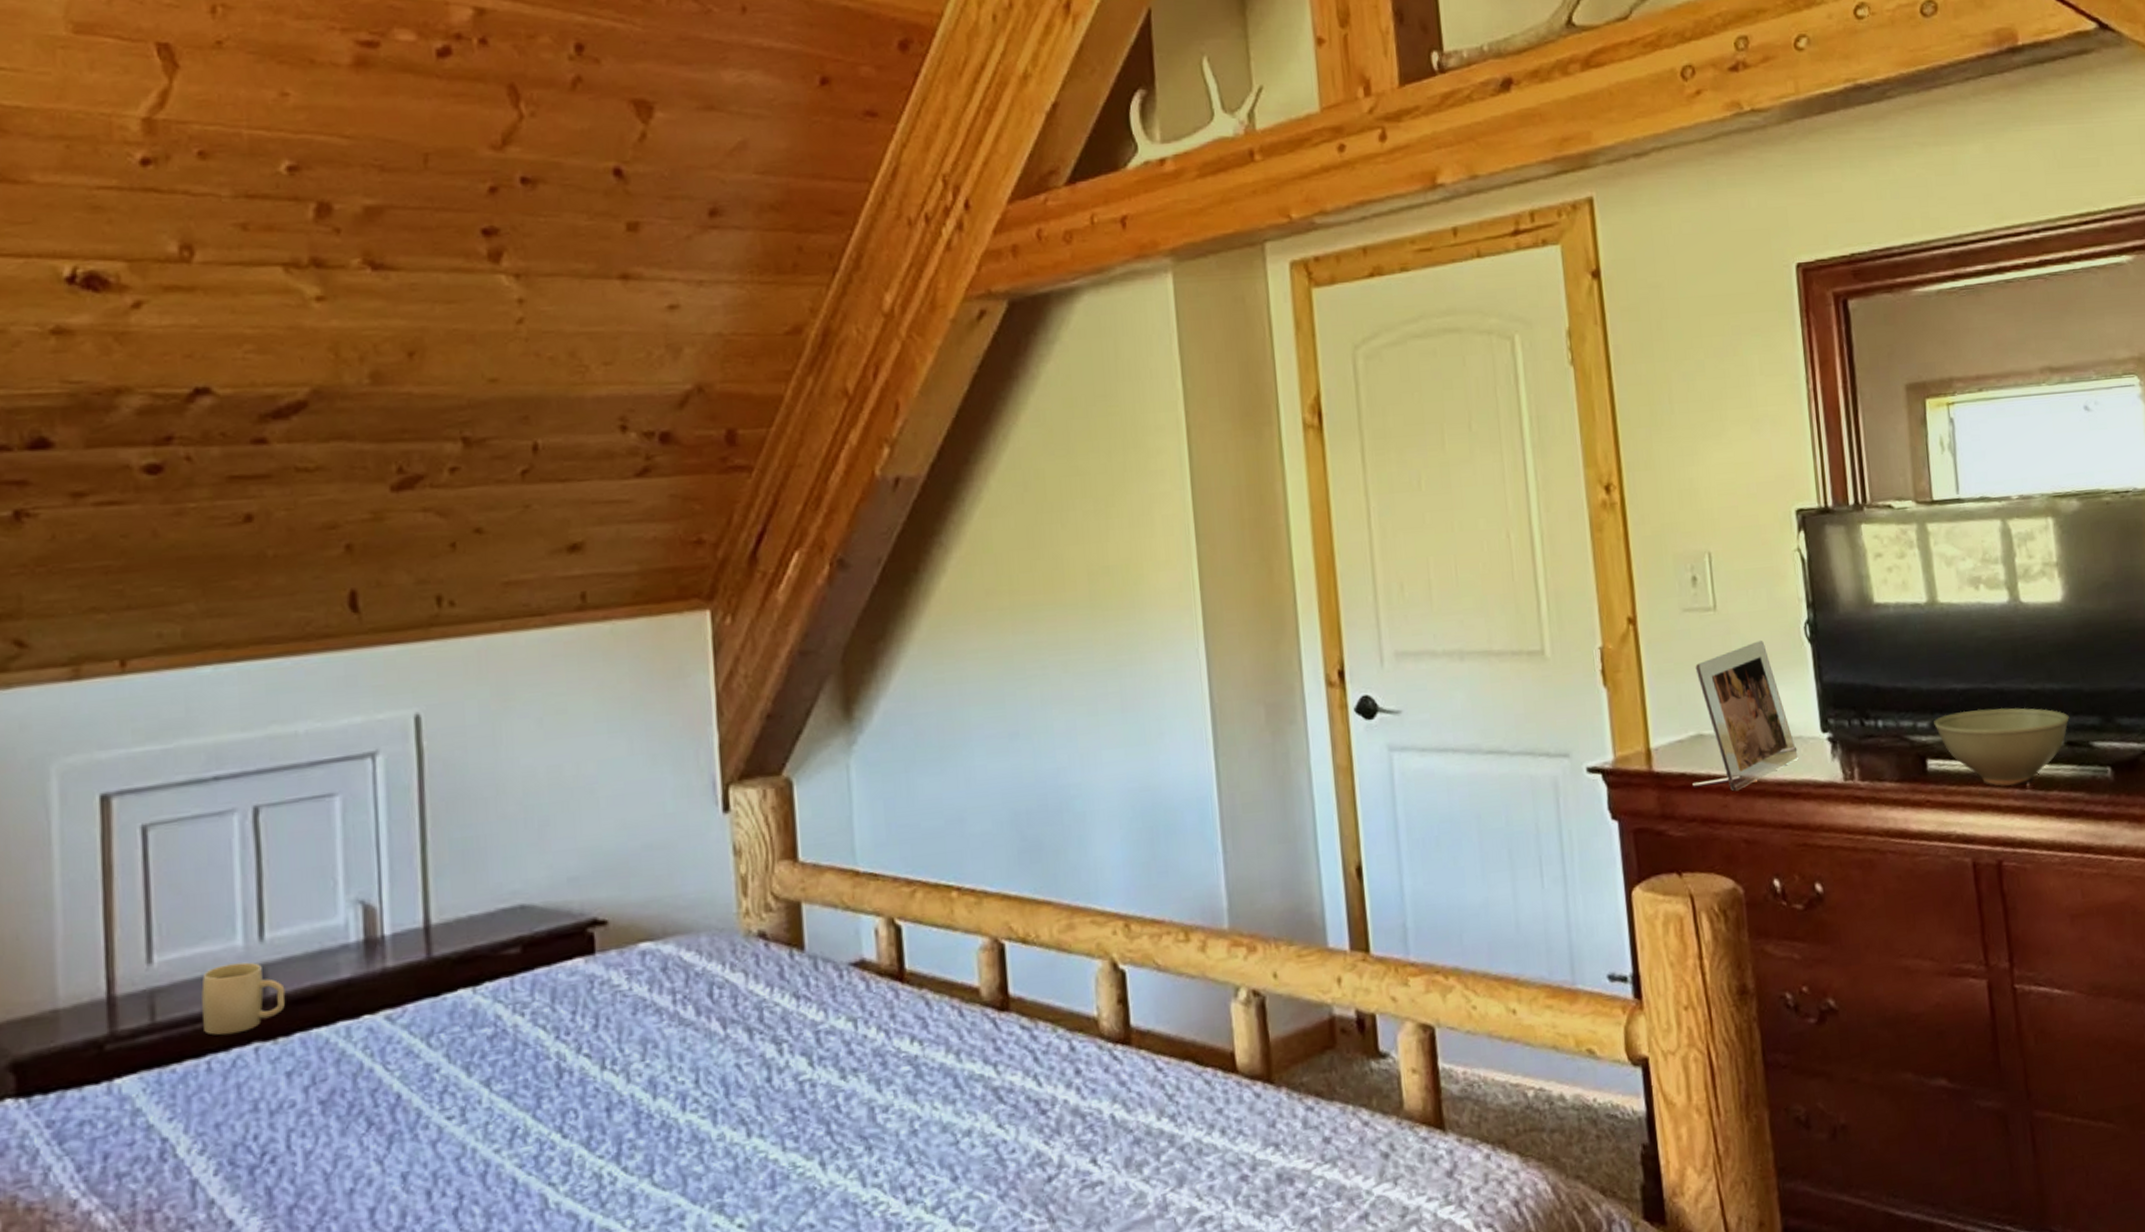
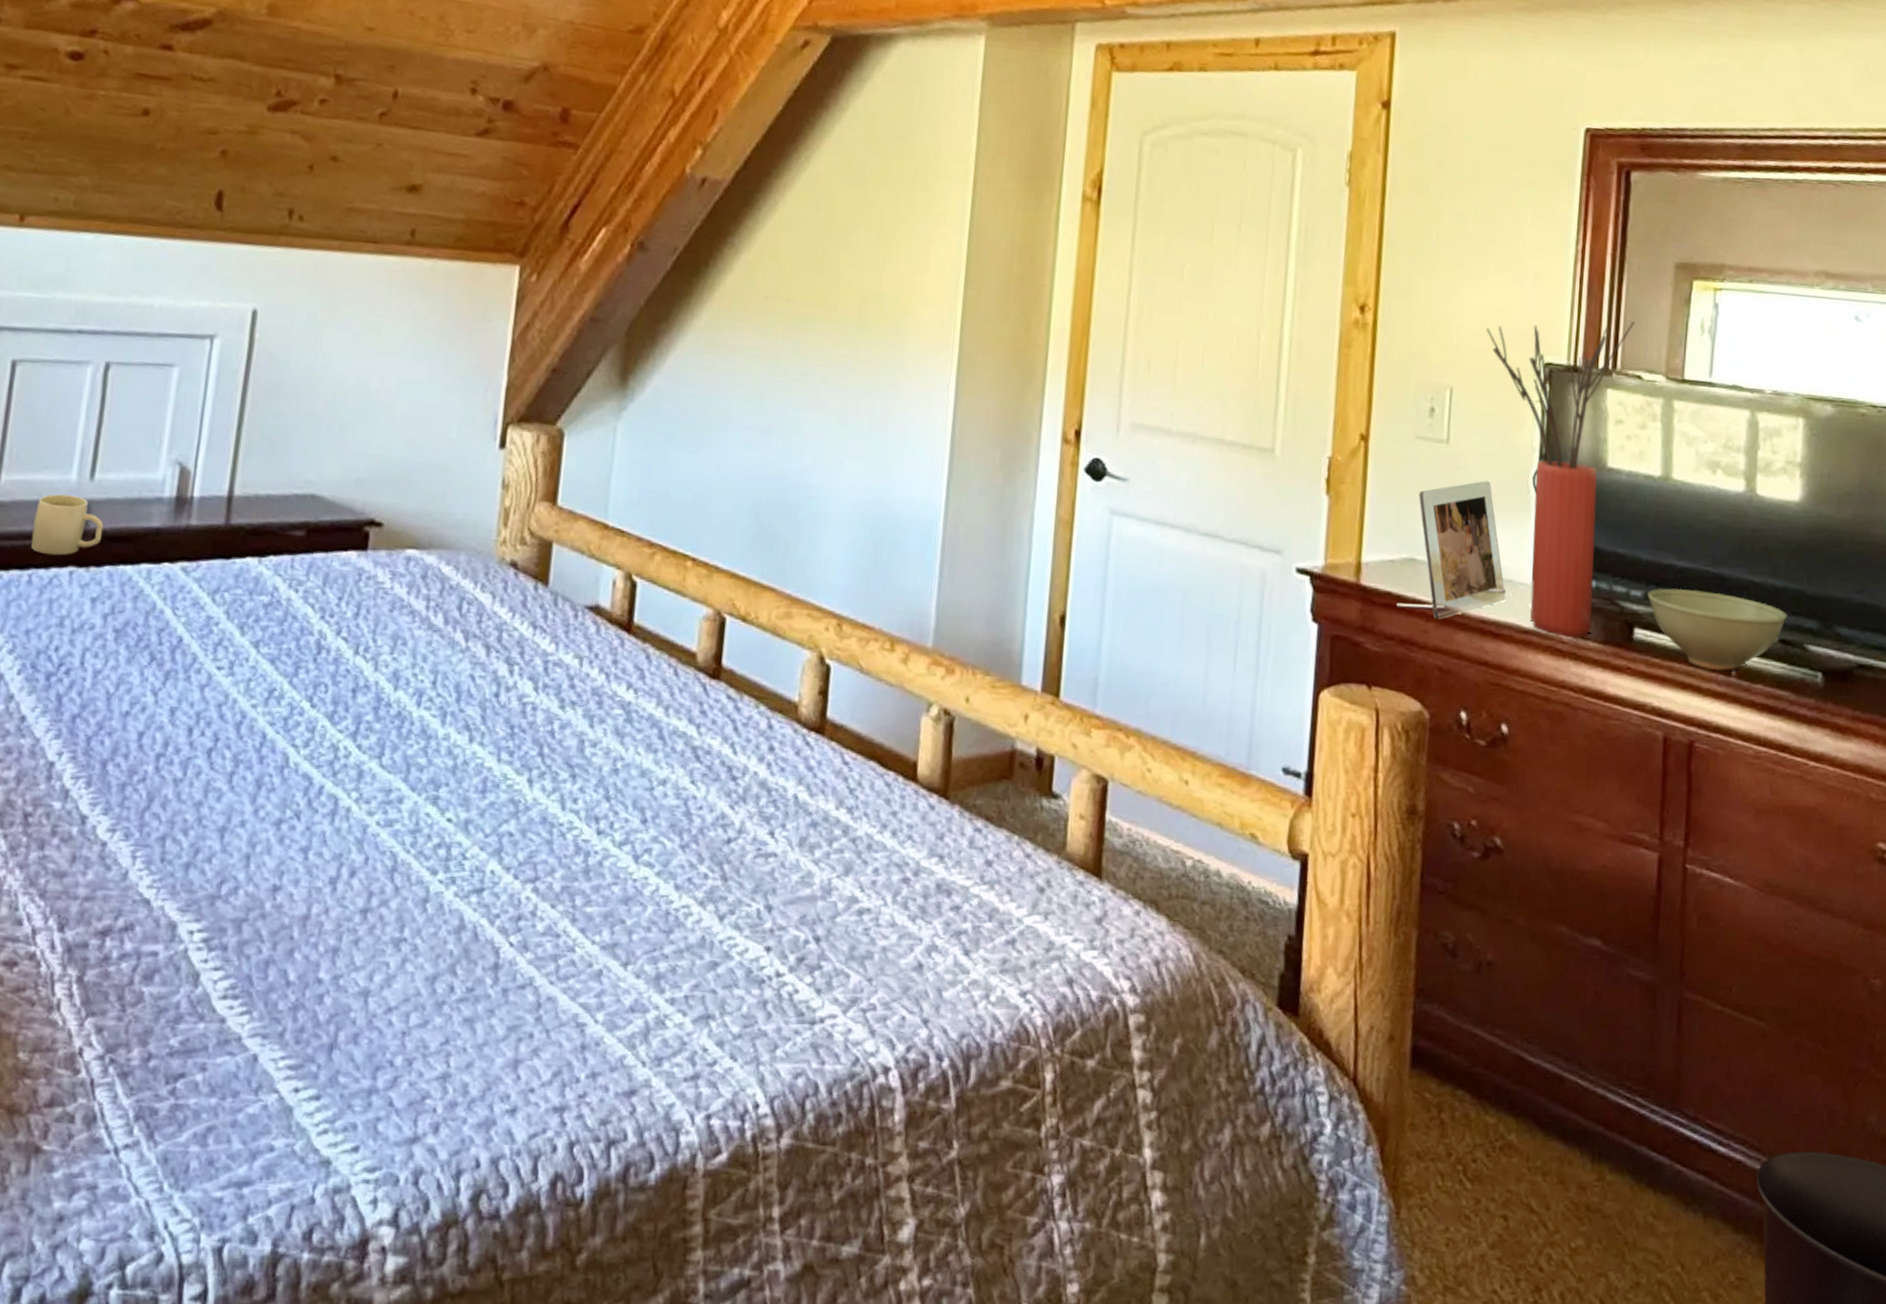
vase: none [1732,451,1886,784] -> present [1485,321,1635,638]

